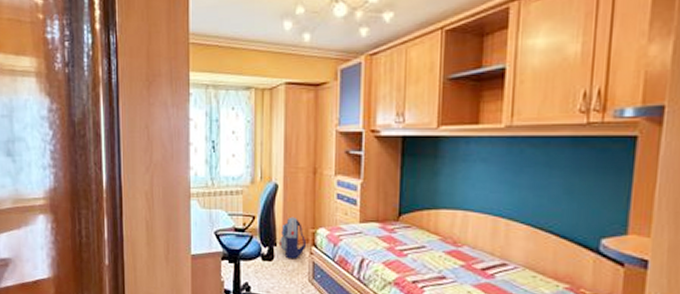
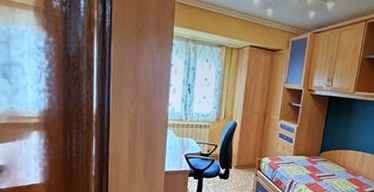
backpack: present [280,216,306,259] -> none [234,147,254,179]

